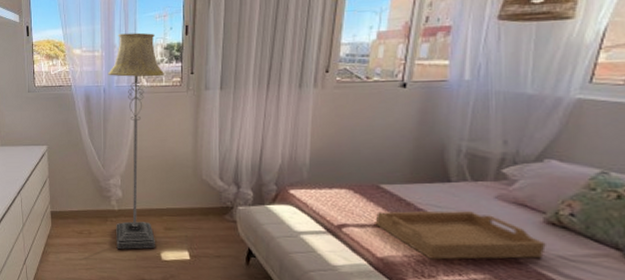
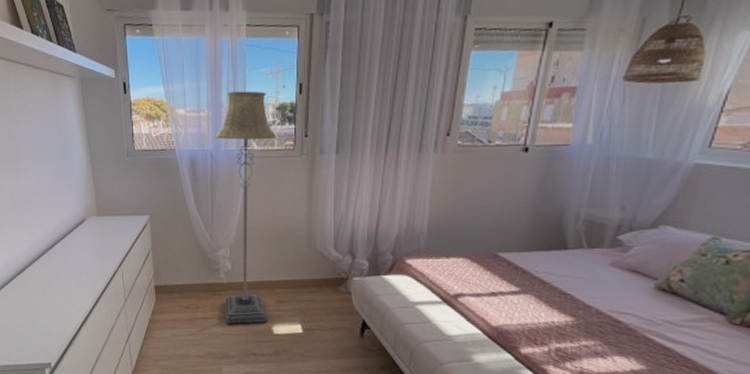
serving tray: present [375,211,546,260] -> none [491,278,655,327]

